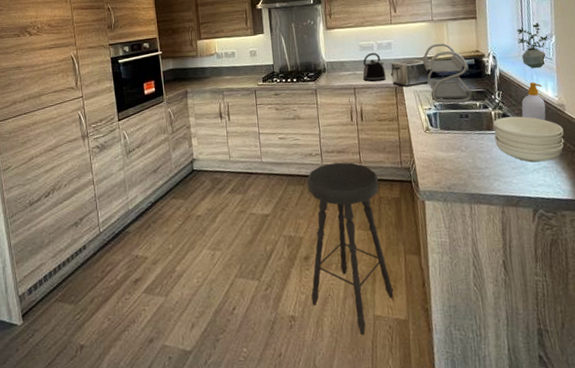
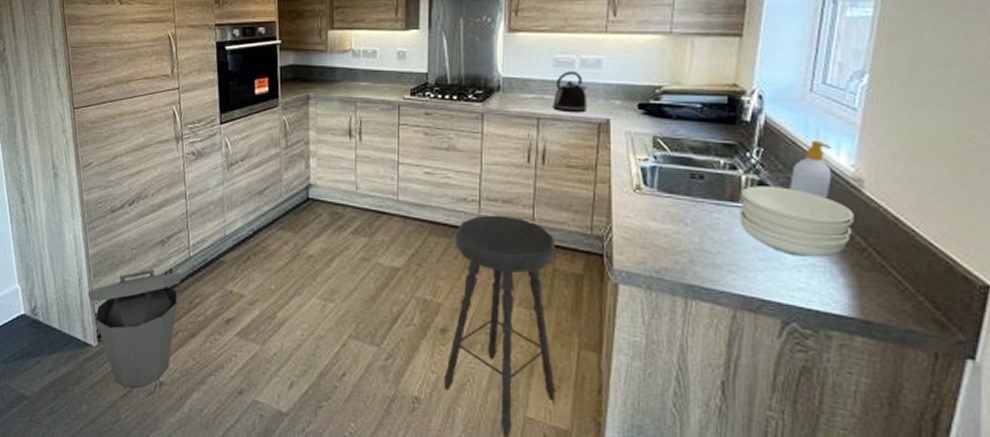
trash can: none [11,247,94,358] -> present [87,269,182,388]
toaster: present [390,59,429,88] -> none [594,86,654,126]
dish rack: present [422,43,472,103] -> none [645,67,717,157]
potted plant: present [516,22,549,69] -> none [803,51,857,121]

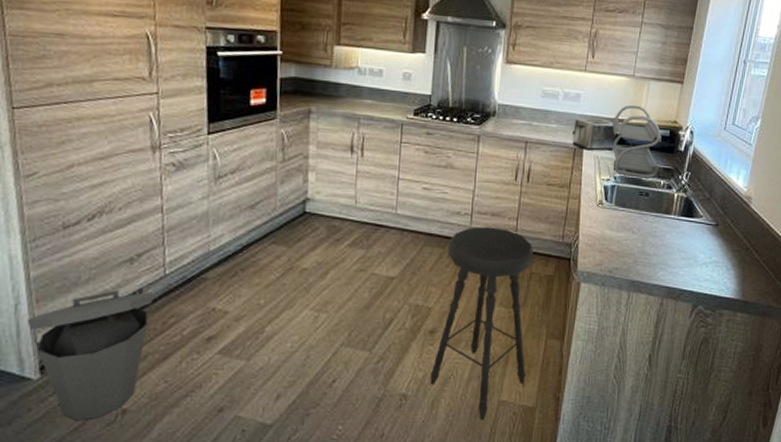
kettle: present [553,72,587,113] -> none [539,102,567,139]
toaster: none [594,86,654,126] -> present [571,117,618,152]
dish rack: none [645,67,717,157] -> present [612,104,662,179]
bowl: present [740,186,854,258] -> none [671,201,744,256]
soap bottle: present [790,140,832,199] -> none [705,167,734,212]

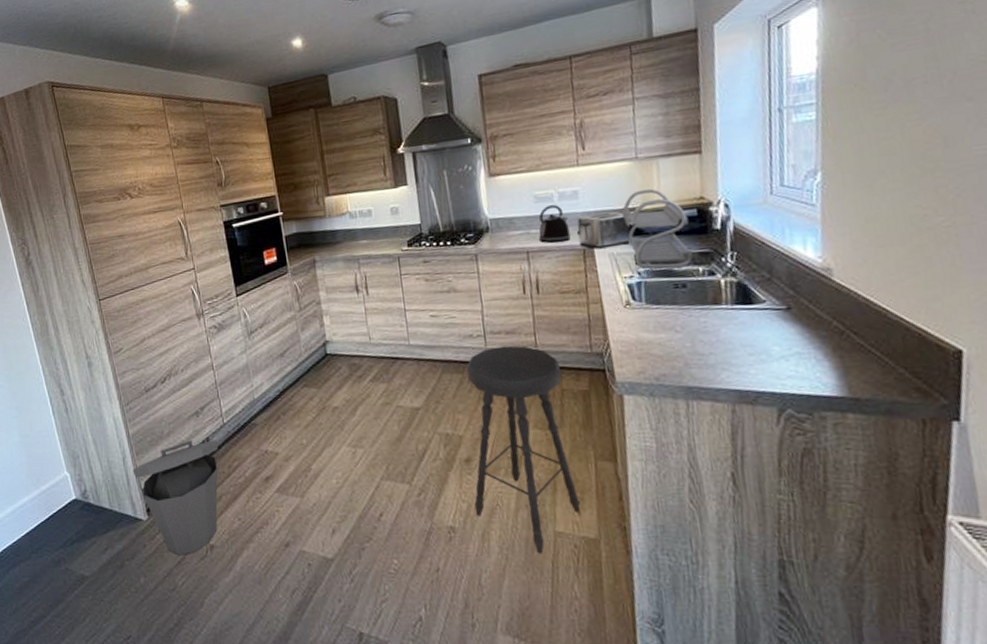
kettle: none [539,102,567,139] -> present [538,205,571,243]

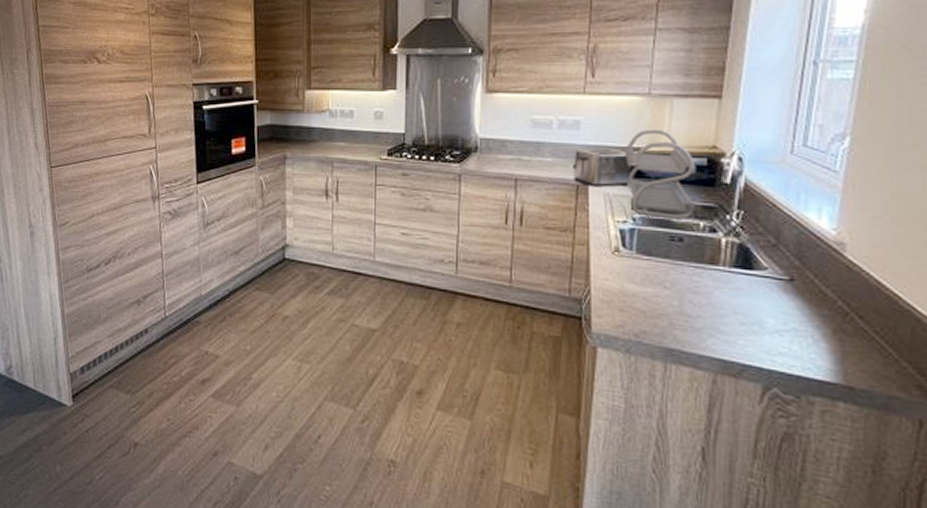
trash can: present [132,440,219,556] -> none [63,329,157,449]
music stool: present [466,345,581,553] -> none [420,276,534,502]
kettle: present [538,205,571,243] -> none [531,133,565,175]

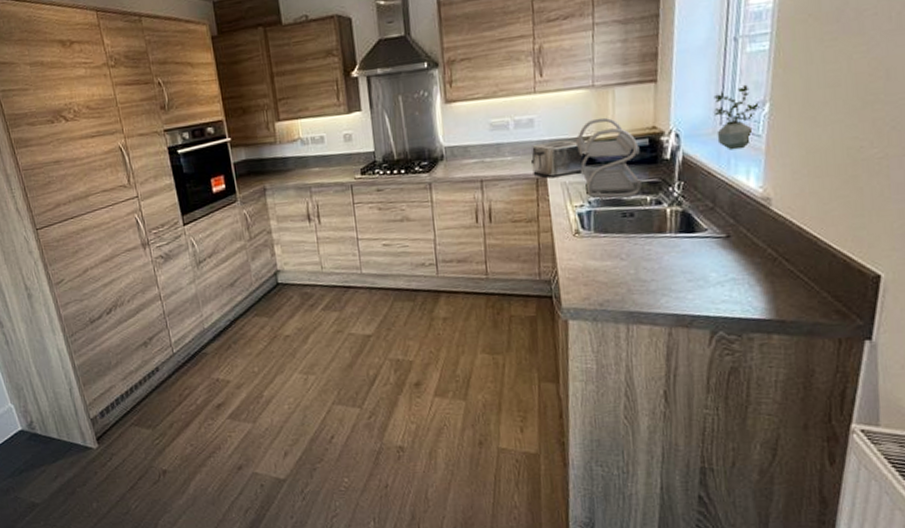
potted plant: none [784,113,838,184] -> present [713,84,760,151]

